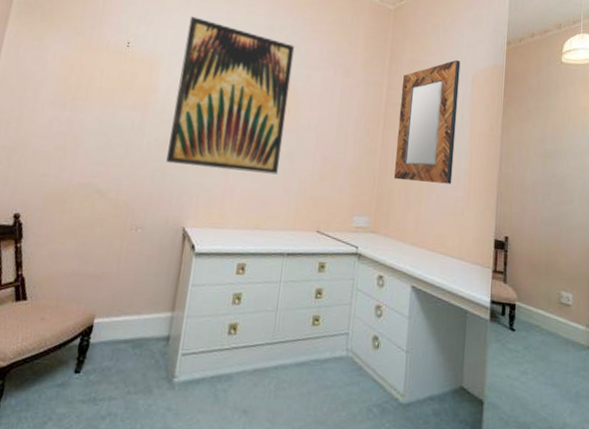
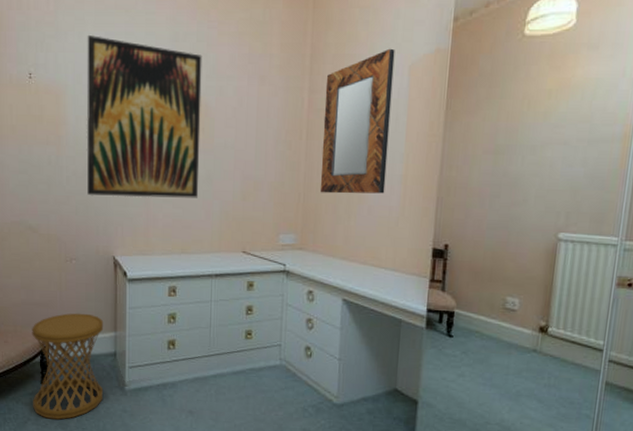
side table: none [58,288,162,420] -> present [32,313,104,420]

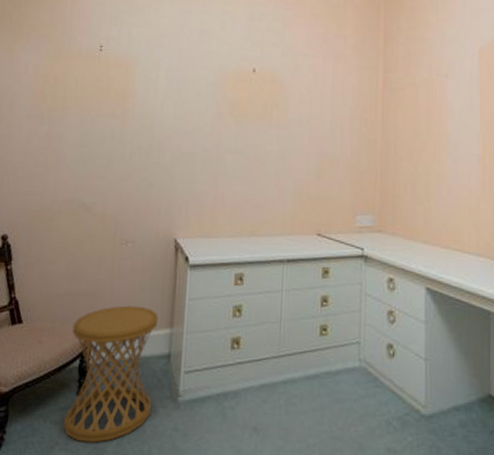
wall art: present [86,35,202,198] -> none [151,12,278,176]
home mirror: present [320,48,395,194] -> none [397,33,465,173]

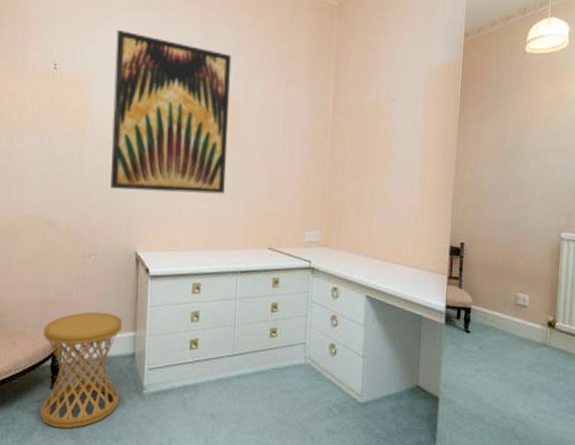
wall art: none [151,12,278,176] -> present [110,30,232,194]

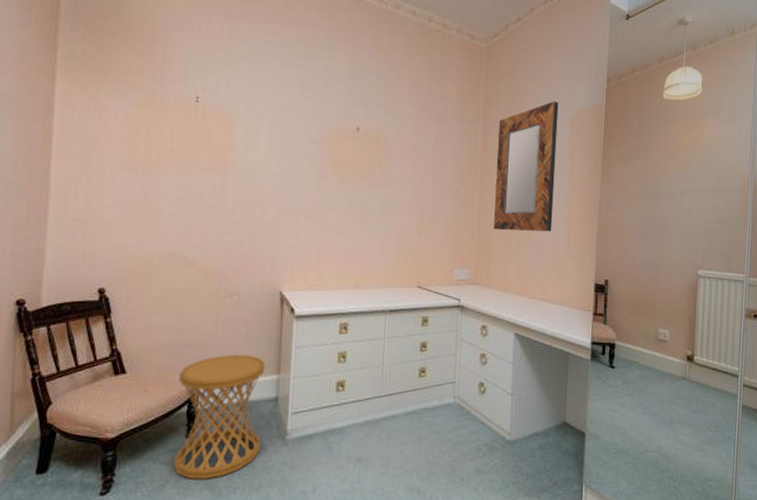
wall art: present [110,30,232,194] -> none [254,65,382,232]
home mirror: none [344,58,413,193] -> present [493,101,559,232]

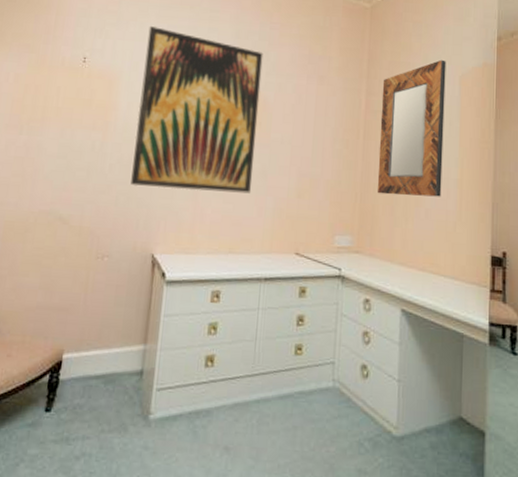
side table: present [174,354,266,479] -> none [30,320,133,461]
wall art: none [254,65,382,232] -> present [131,26,263,194]

